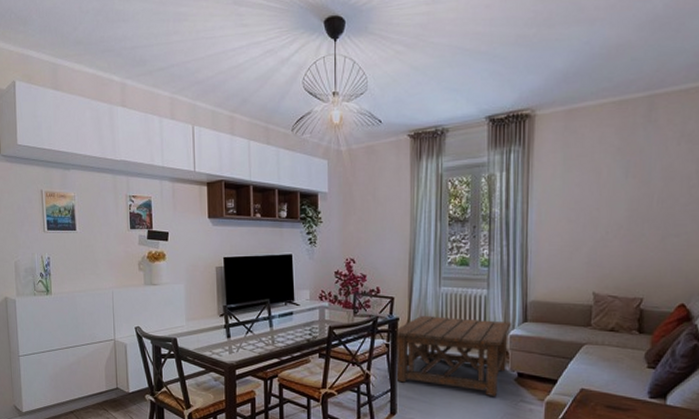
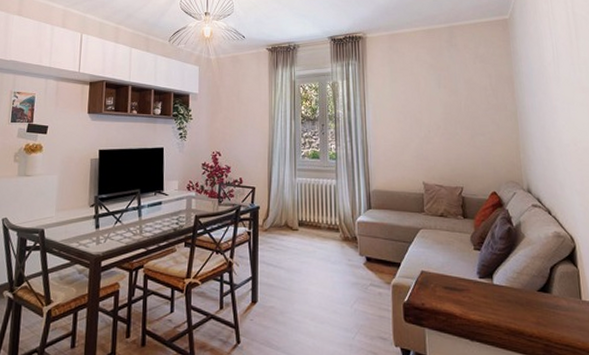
coffee table: present [395,316,512,396] -> none [256,205,358,281]

